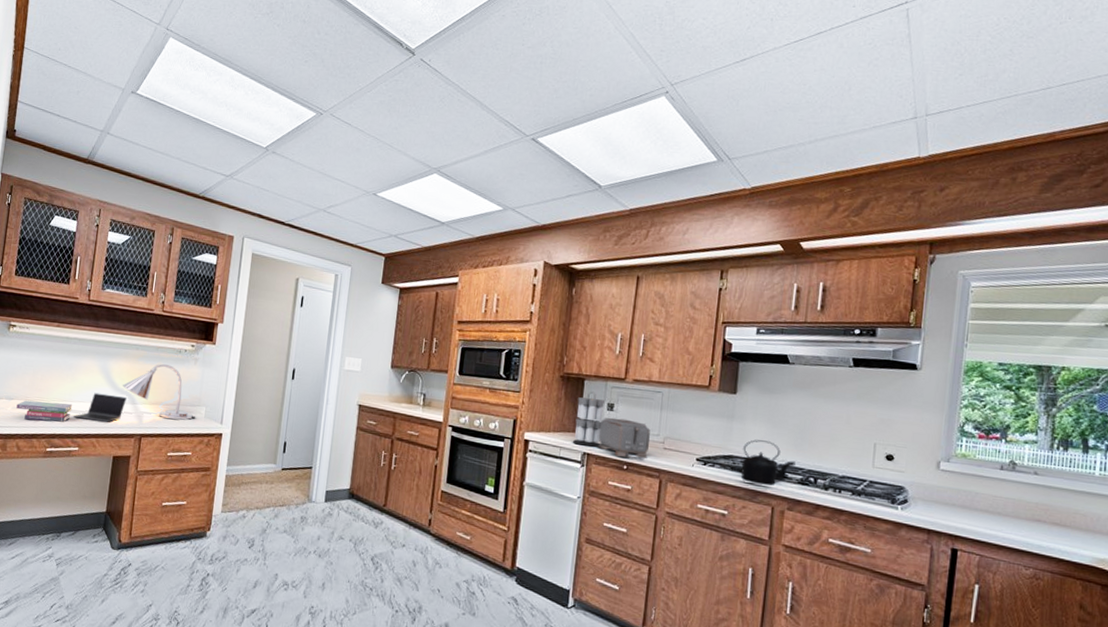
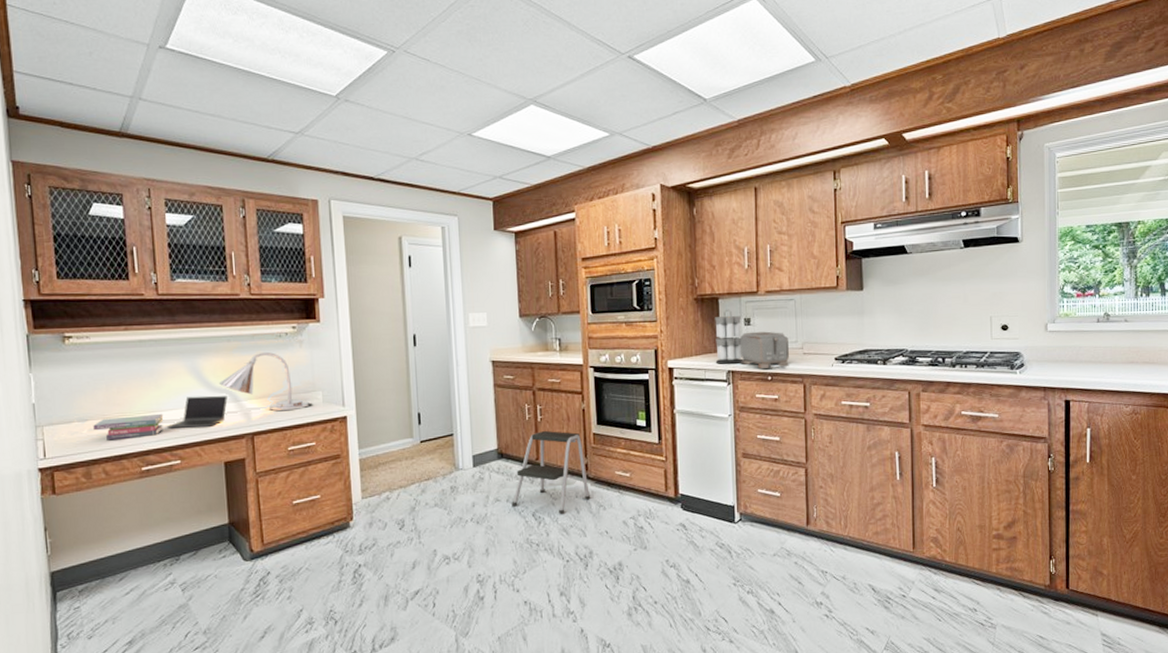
step stool: none [353,479,430,564] -> present [511,430,591,514]
kettle: present [741,439,796,487] -> none [876,330,924,373]

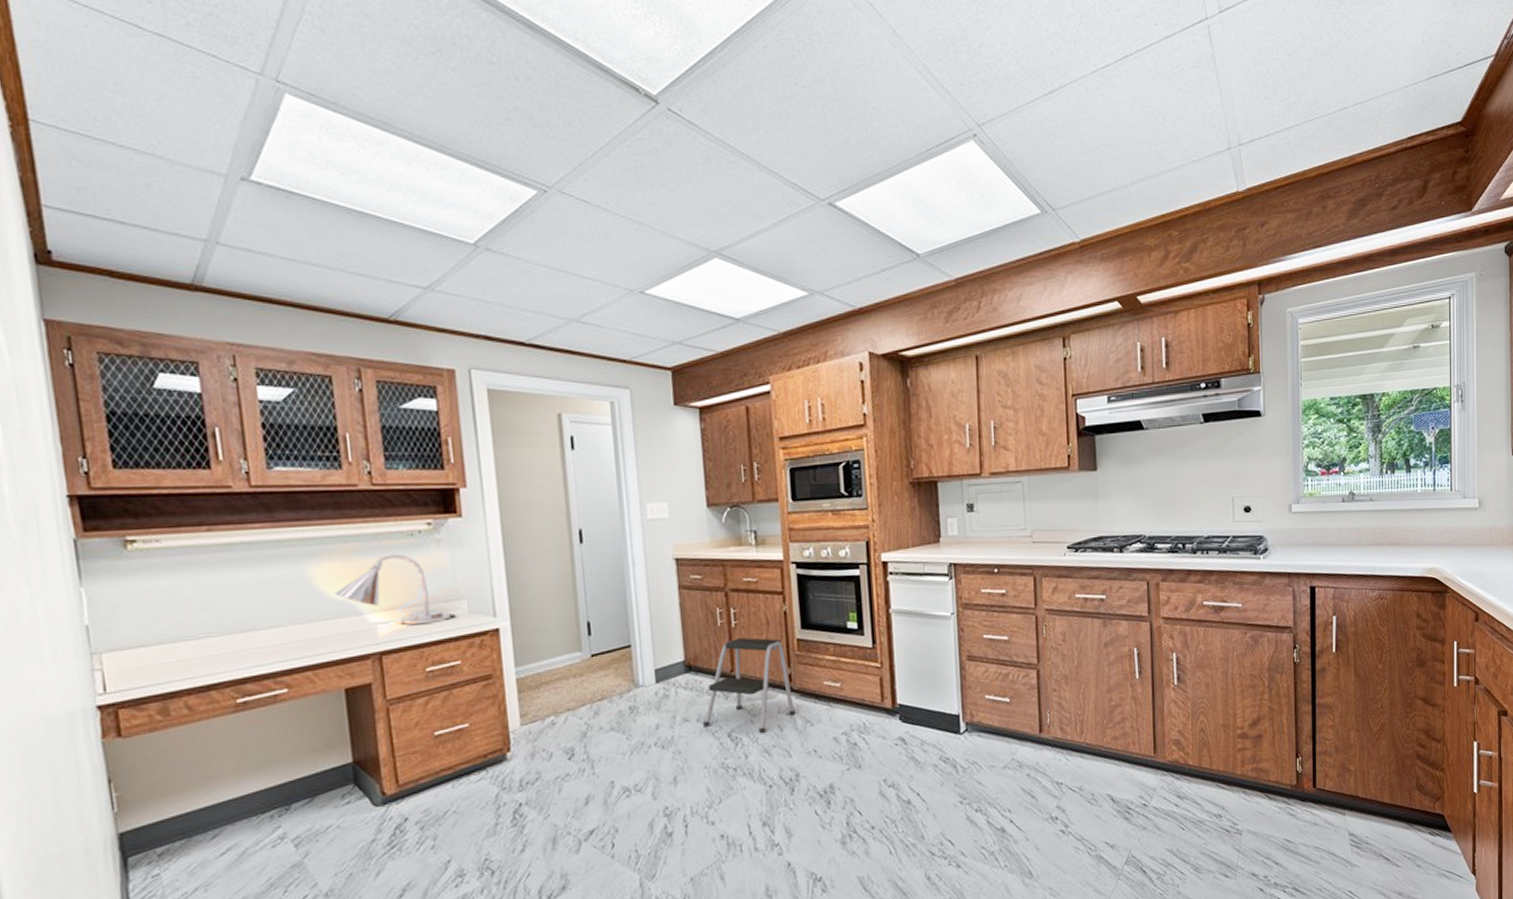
books: present [93,413,164,441] -> none [169,632,264,668]
laptop computer: present [167,395,228,429] -> none [268,608,347,651]
spice rack: present [715,309,742,365] -> none [933,494,965,557]
toaster: present [740,331,789,369] -> none [962,518,1018,560]

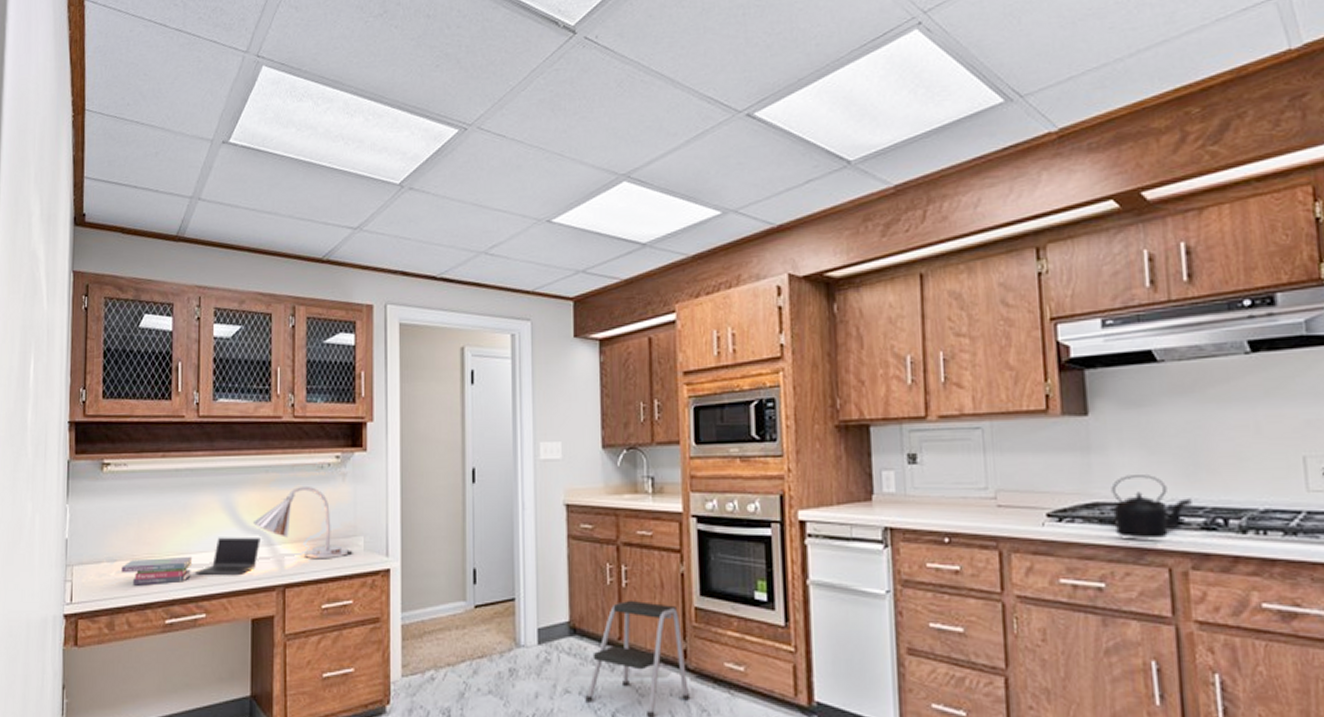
books: none [169,632,264,668] -> present [121,556,193,586]
laptop computer: none [268,608,347,651] -> present [195,537,260,576]
kettle: none [1111,514,1163,562] -> present [1111,475,1192,540]

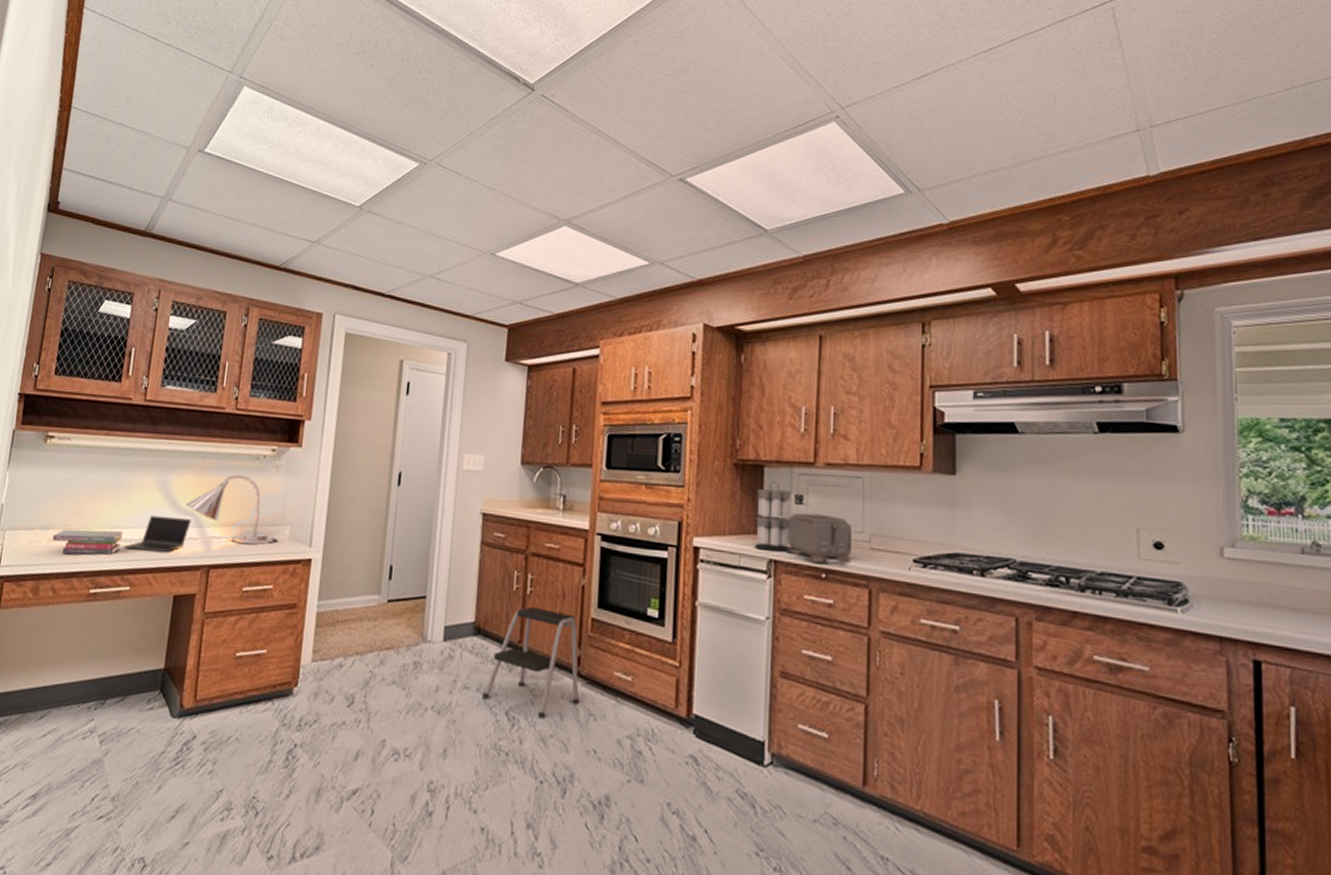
spice rack: none [865,440,906,519] -> present [754,481,791,552]
toaster: none [902,472,976,526] -> present [786,512,852,564]
kettle: present [1111,475,1192,540] -> none [971,531,1040,591]

